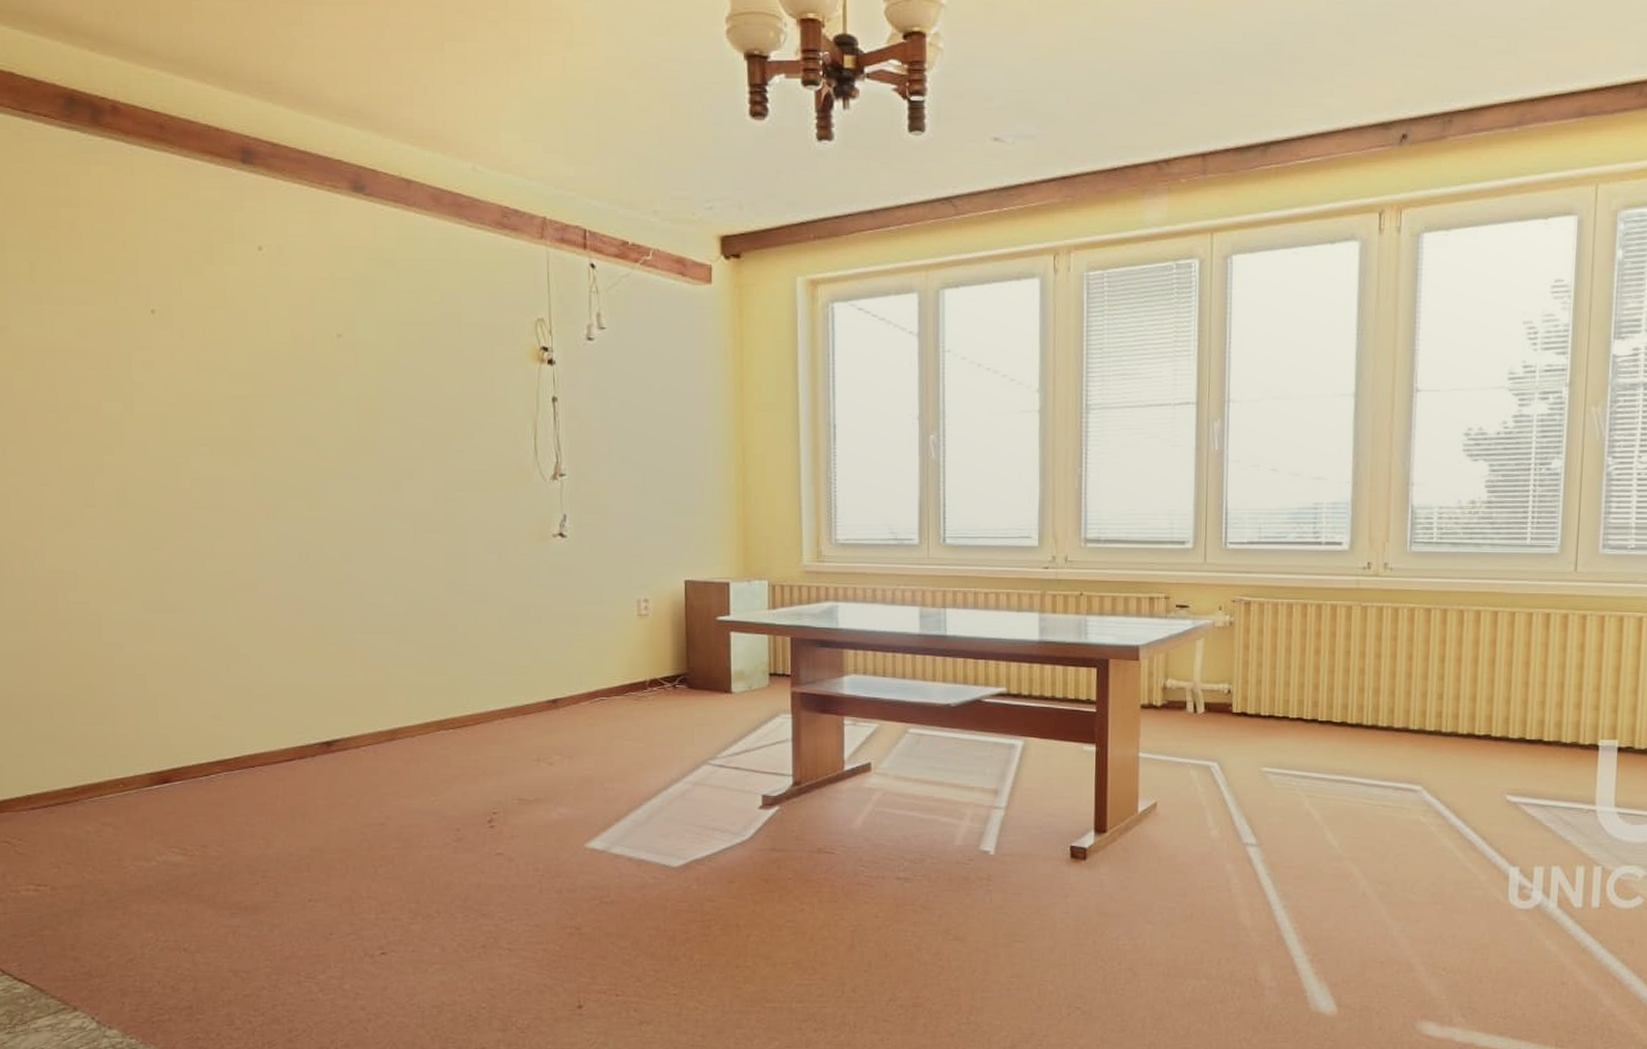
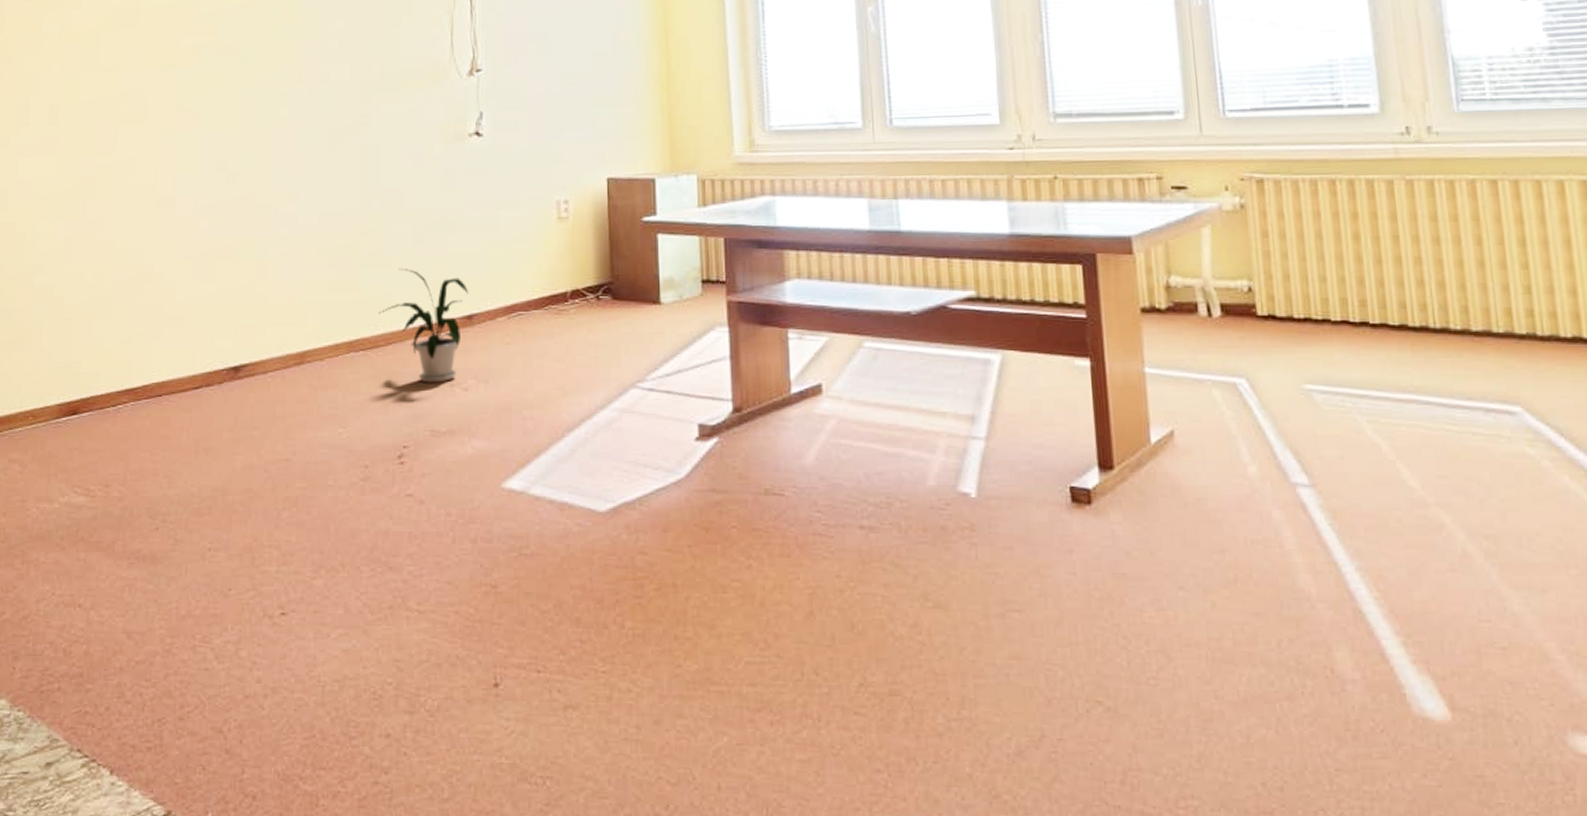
house plant: none [467,655,553,758] -> present [379,267,468,383]

